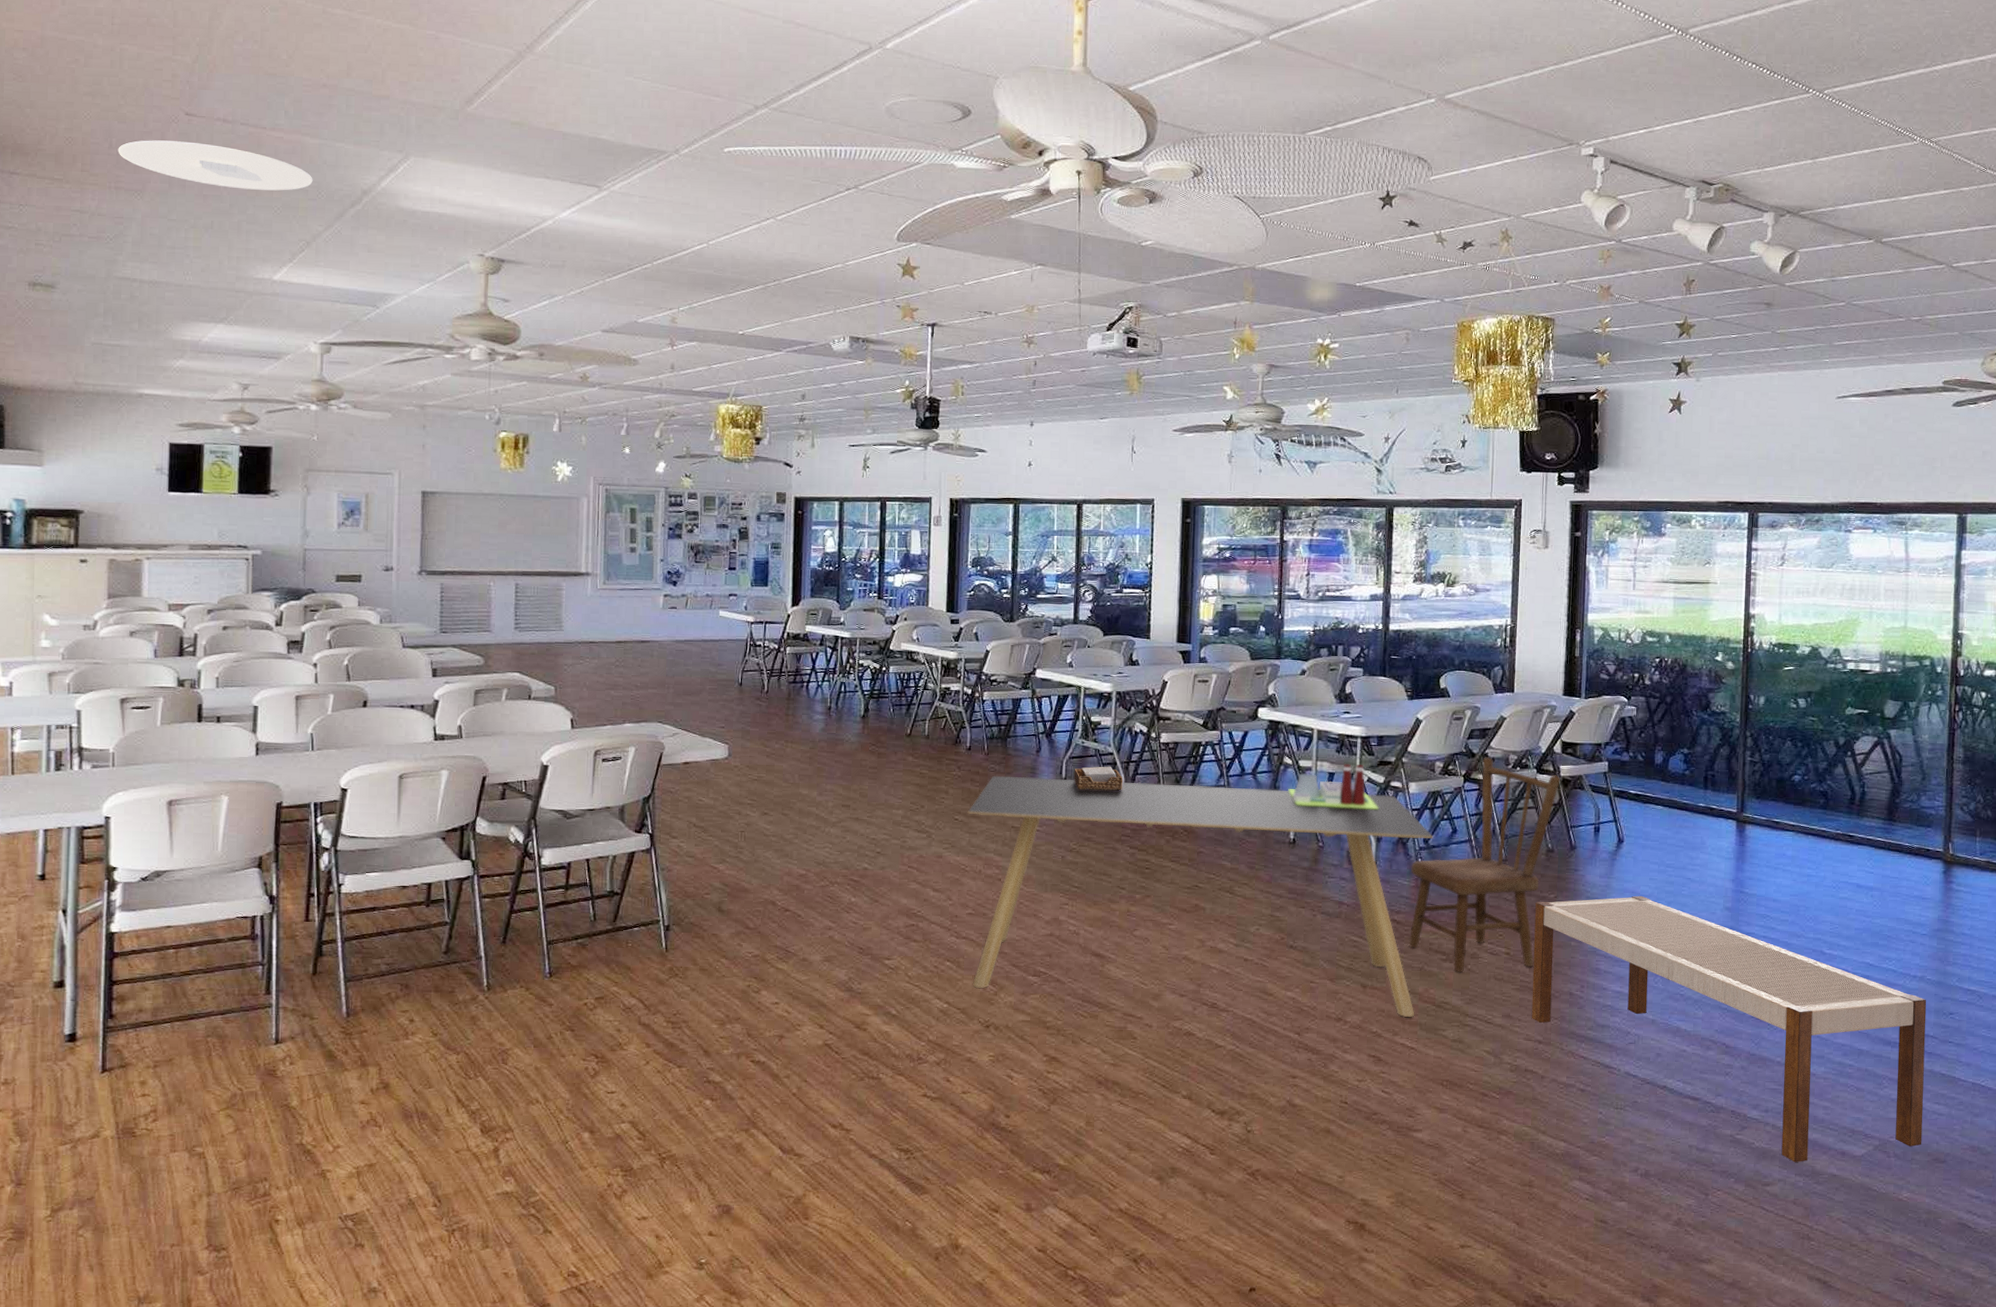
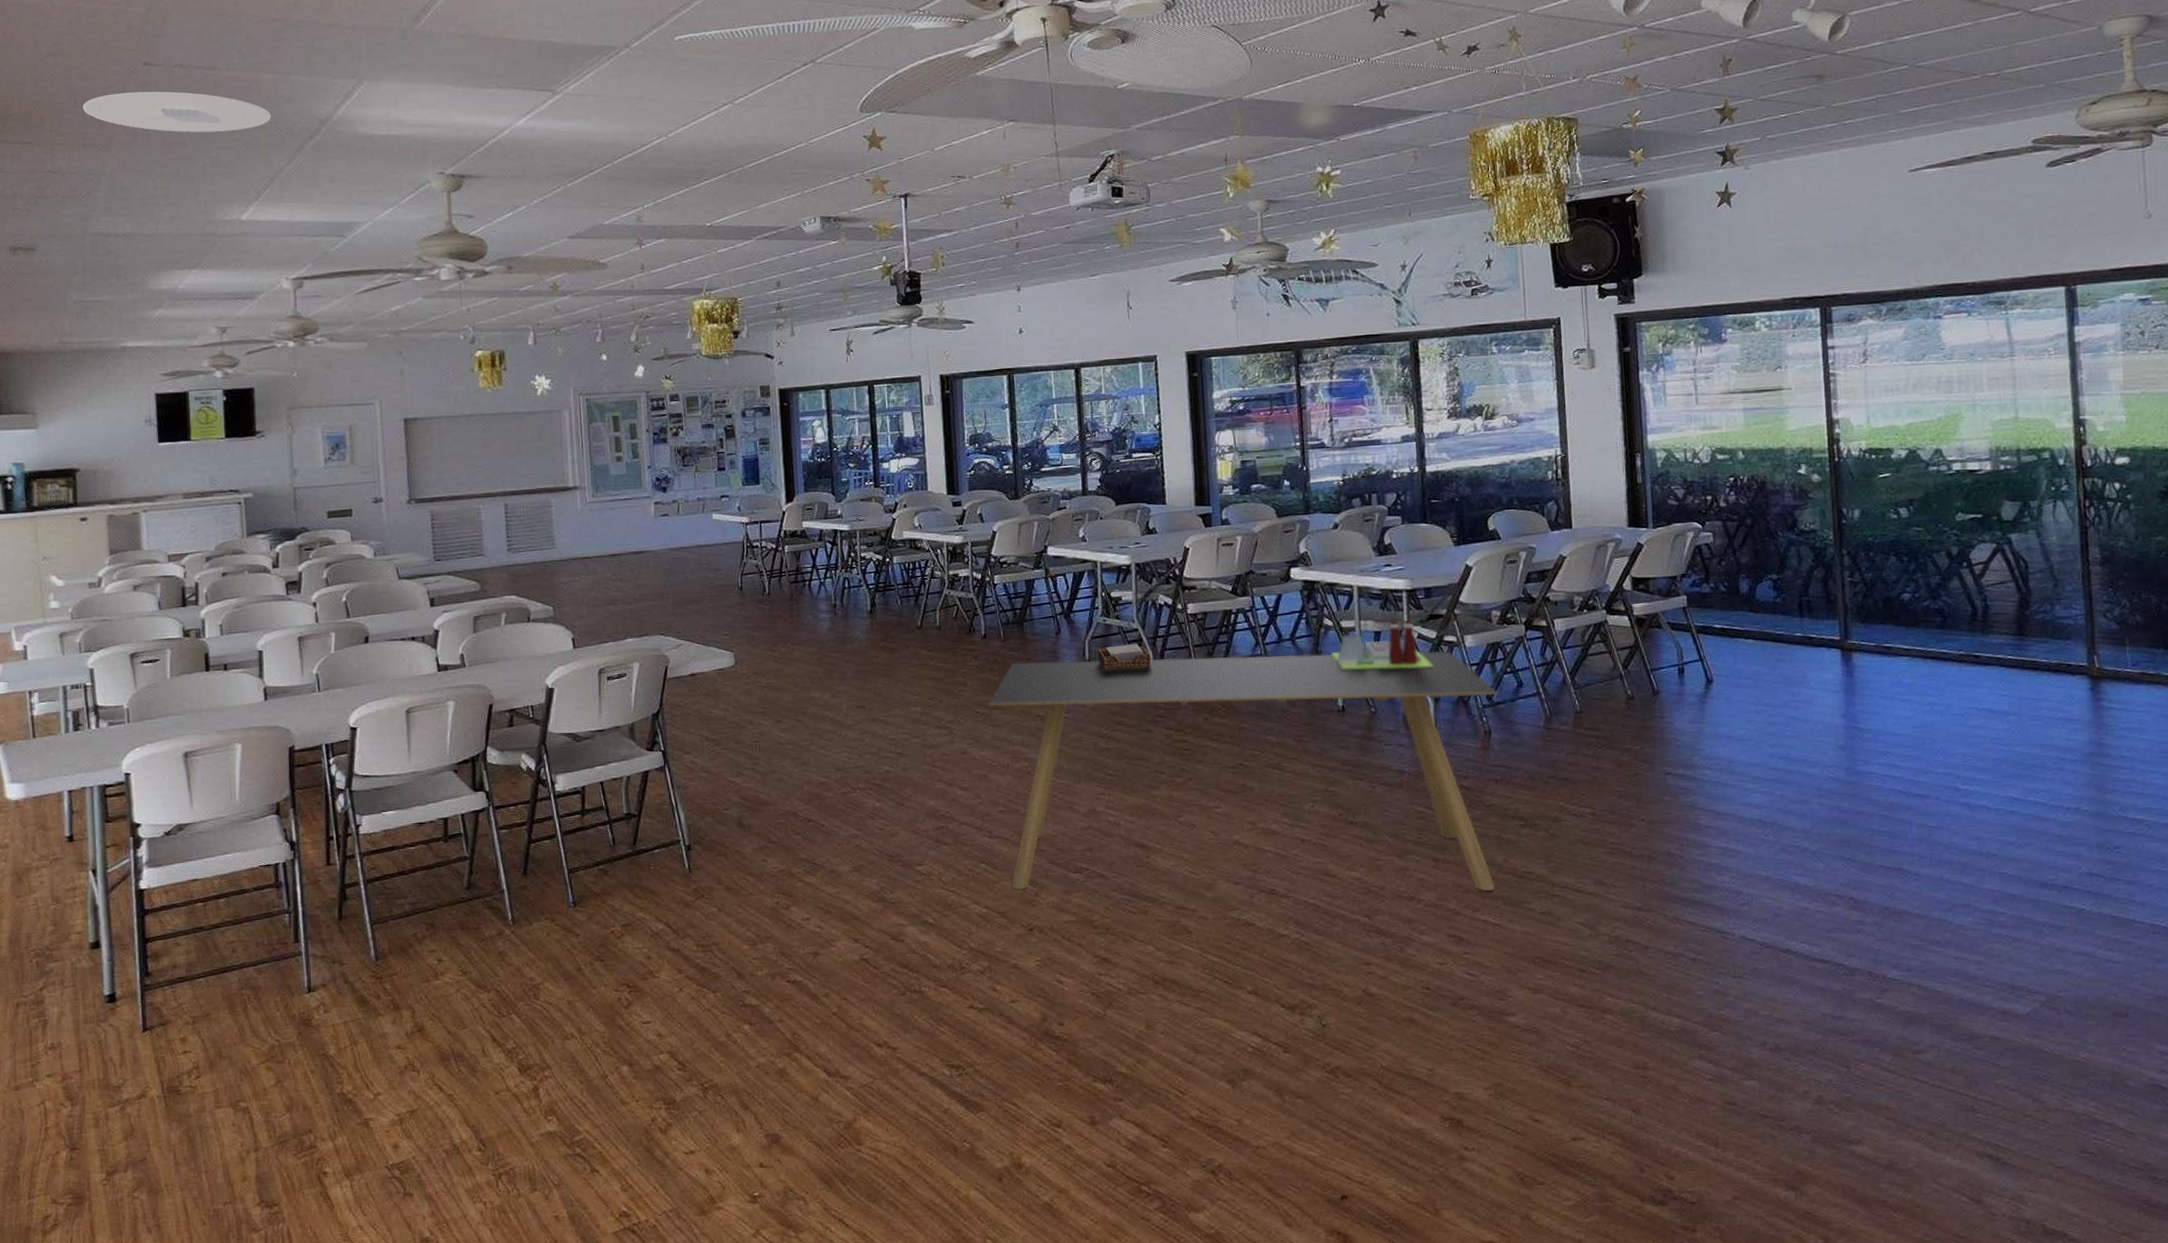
dining chair: present [1409,757,1561,973] -> none [1475,601,1635,839]
bench: present [1531,895,1927,1162] -> none [1619,740,2097,1026]

